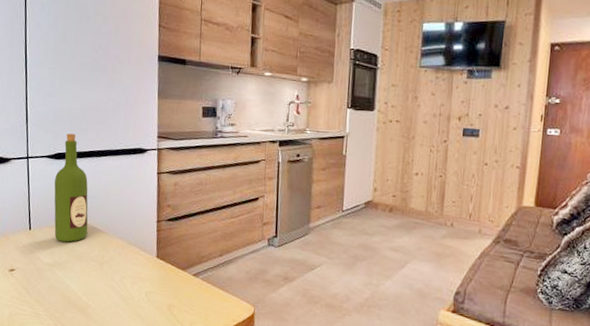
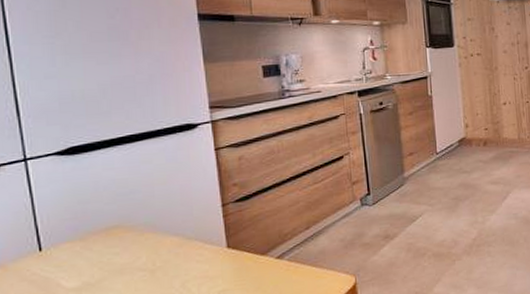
wine bottle: present [54,133,88,242] -> none [71,120,129,257]

